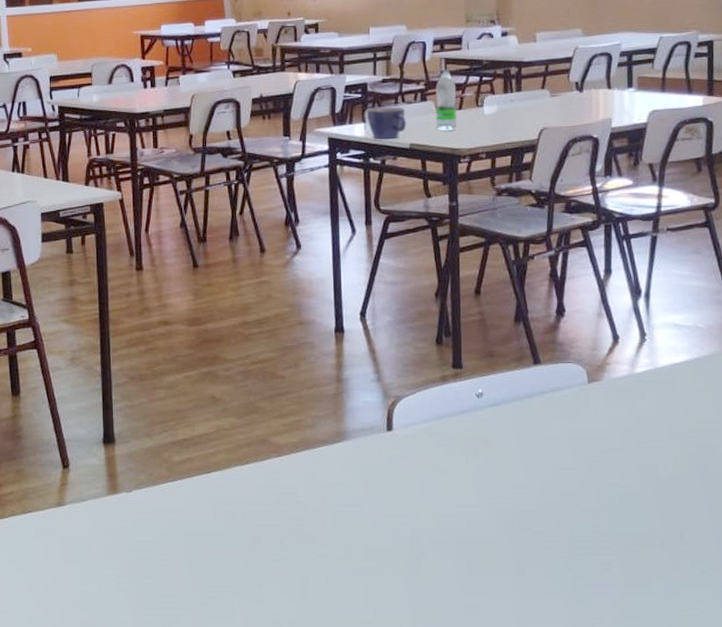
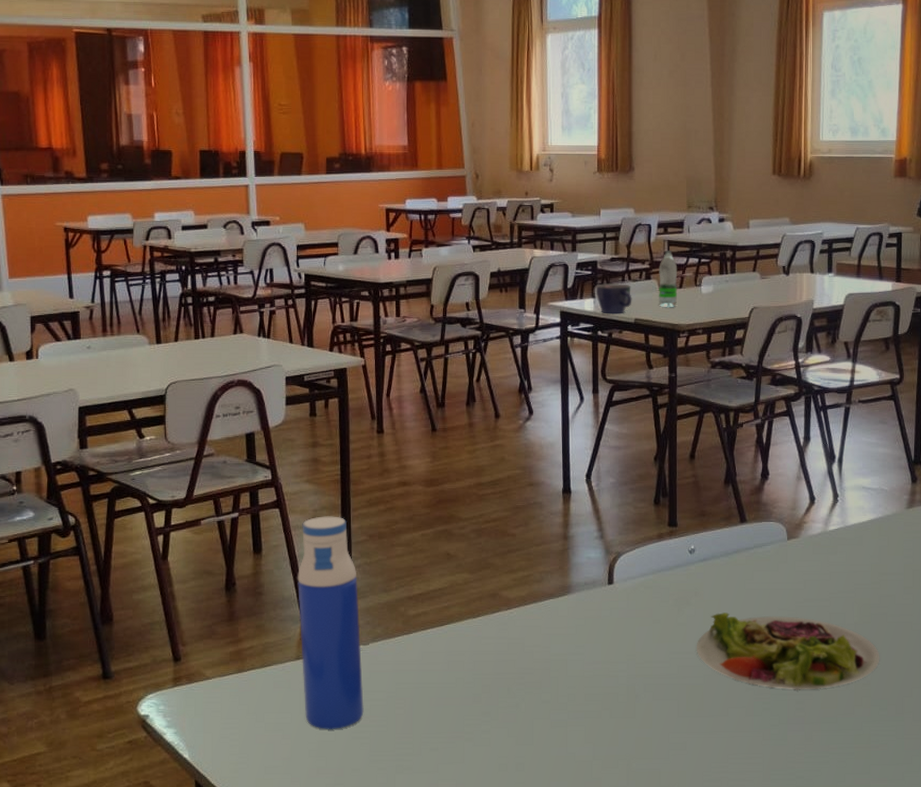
water bottle: none [57,357,128,580] -> present [297,516,364,729]
salad plate: none [486,463,700,550] -> present [696,612,880,690]

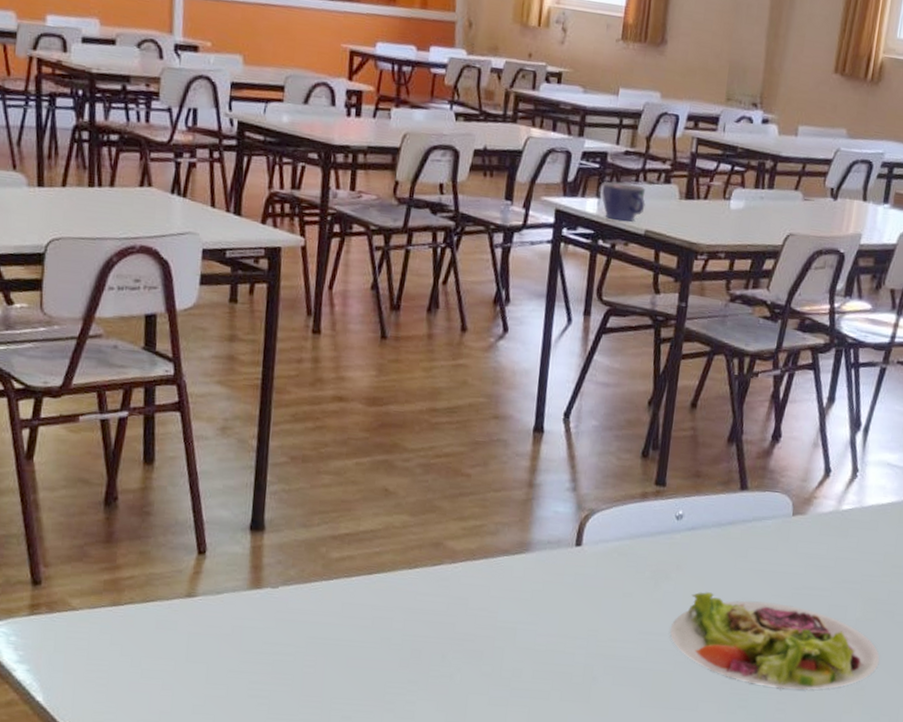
water bottle: present [297,516,364,729] -> none [192,427,272,684]
bottle: present [658,251,678,308] -> none [676,150,705,223]

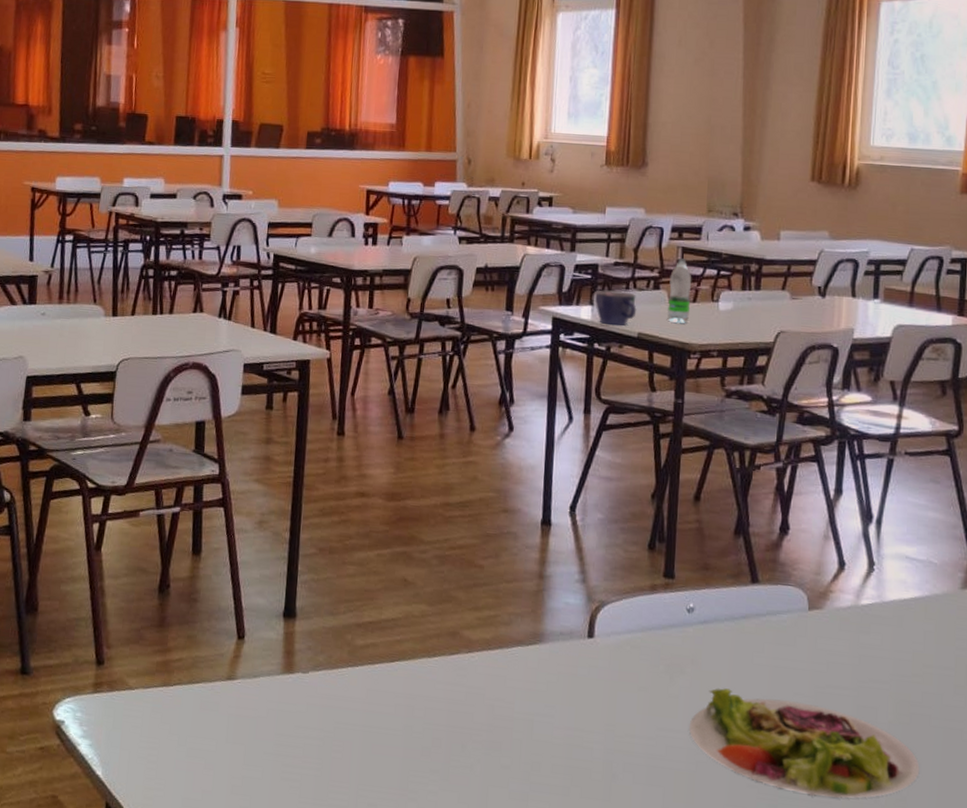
bottle: none [676,150,705,223] -> present [667,258,692,324]

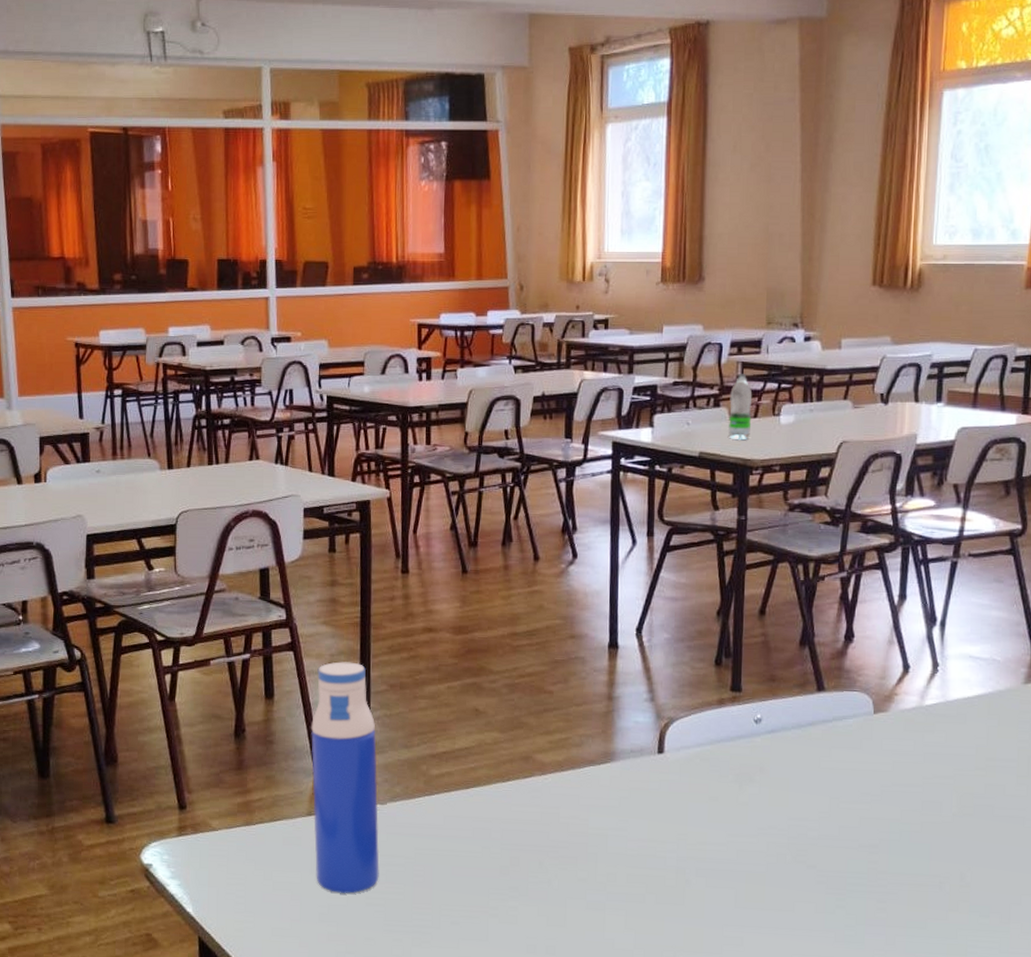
water bottle: none [231,521,303,766] -> present [311,661,380,894]
cup: present [594,289,637,326] -> none [654,411,697,447]
salad plate: present [689,688,920,798] -> none [758,793,983,889]

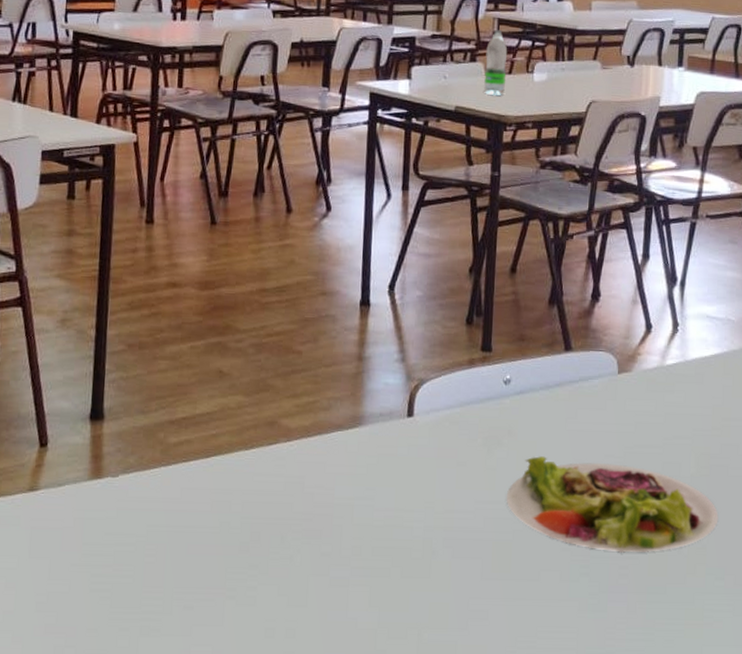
water bottle: present [311,661,380,894] -> none [35,319,111,578]
salad plate: none [758,793,983,889] -> present [506,456,719,553]

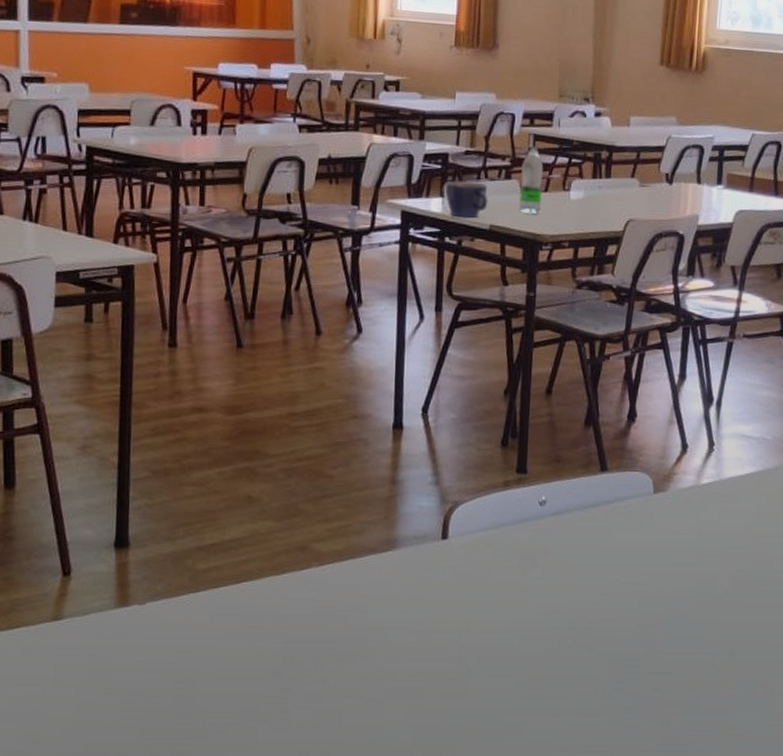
cup: none [411,63,454,100] -> present [444,180,488,219]
salad plate: present [506,456,719,553] -> none [541,576,751,668]

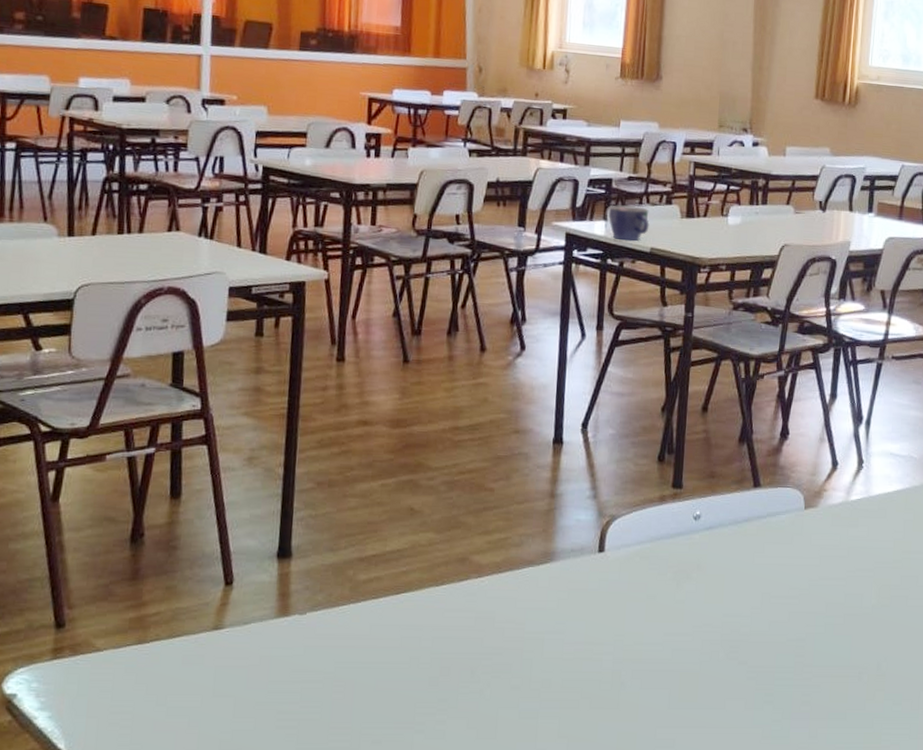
bottle: present [518,146,544,215] -> none [678,173,703,239]

